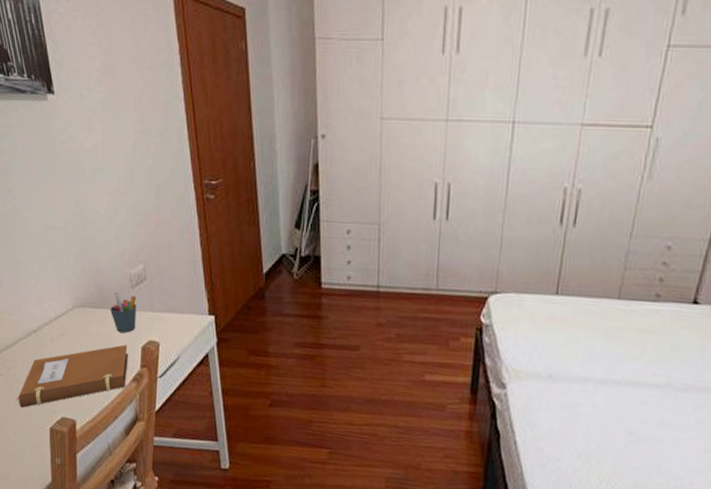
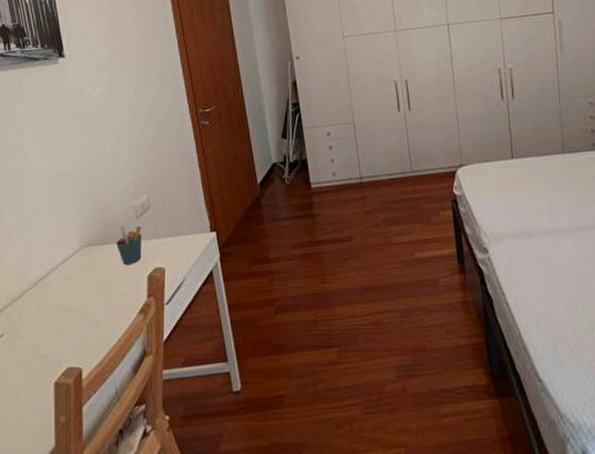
notebook: present [17,344,129,408] -> none [20,276,136,366]

